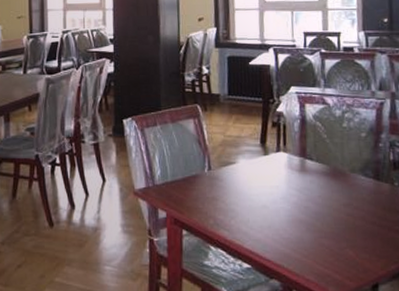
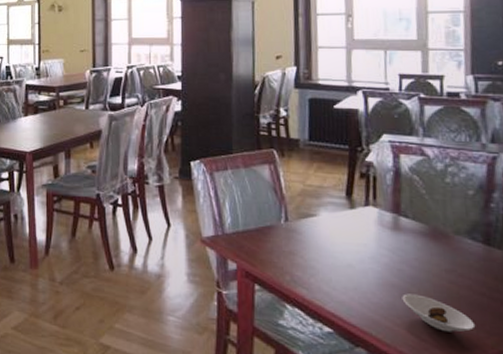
saucer: none [308,228,368,259] -> present [402,294,476,332]

